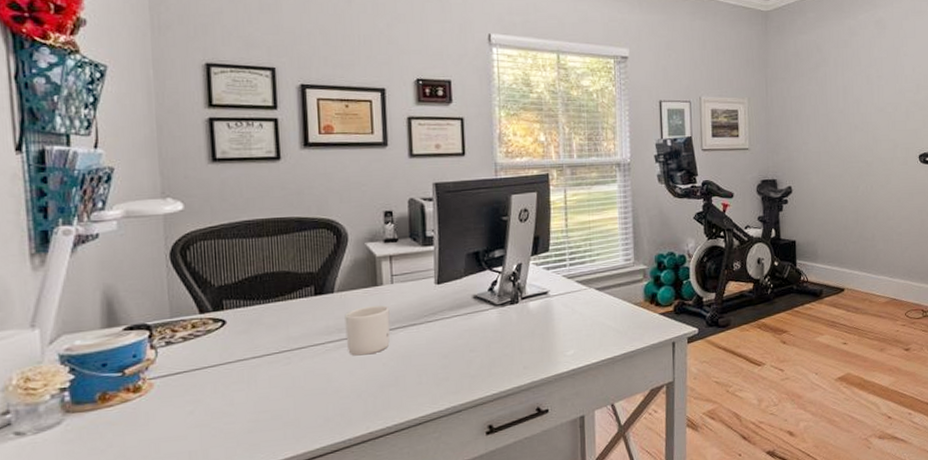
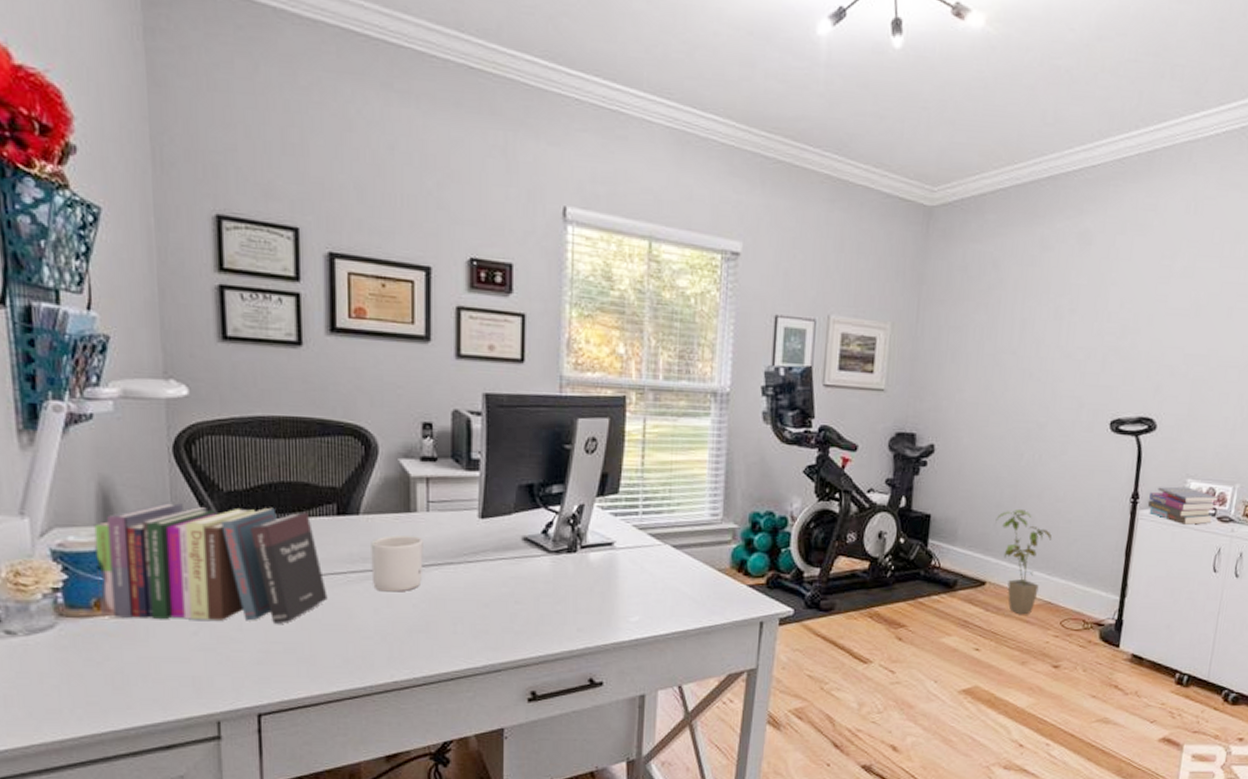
books: none [99,295,309,408] -> present [94,501,328,624]
house plant: none [845,229,889,312] -> present [995,510,1052,615]

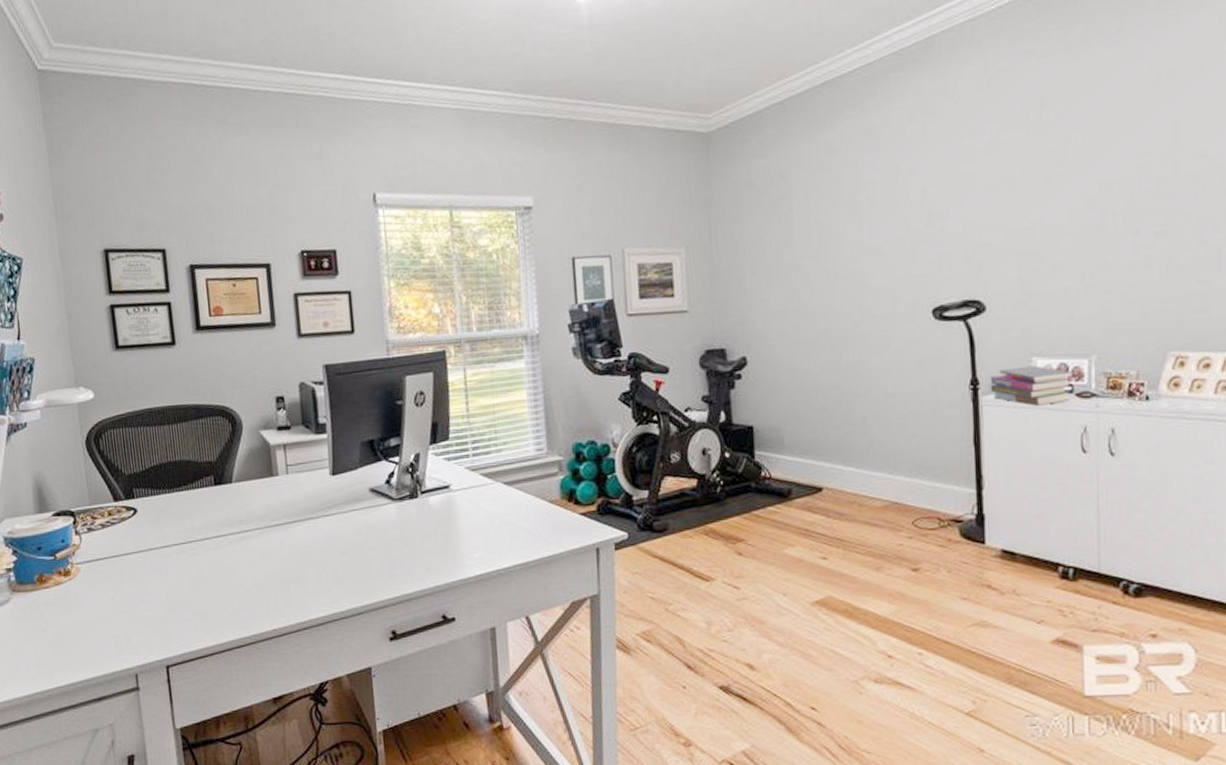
books: present [94,501,328,624] -> none [33,484,213,589]
mug: present [371,535,423,592] -> none [243,497,289,549]
house plant: present [995,510,1052,615] -> none [823,410,887,519]

